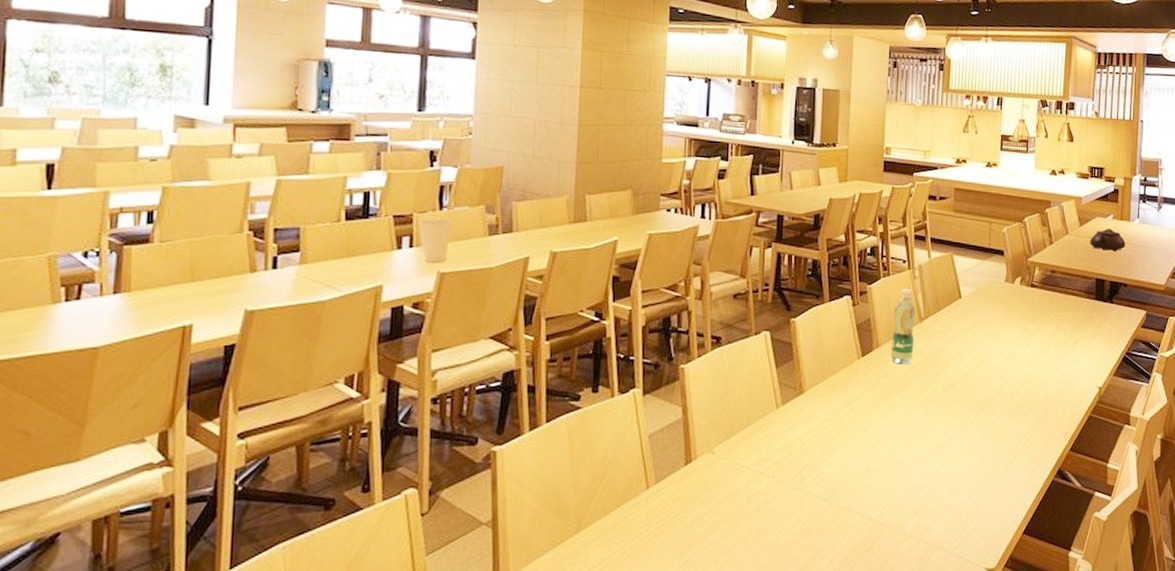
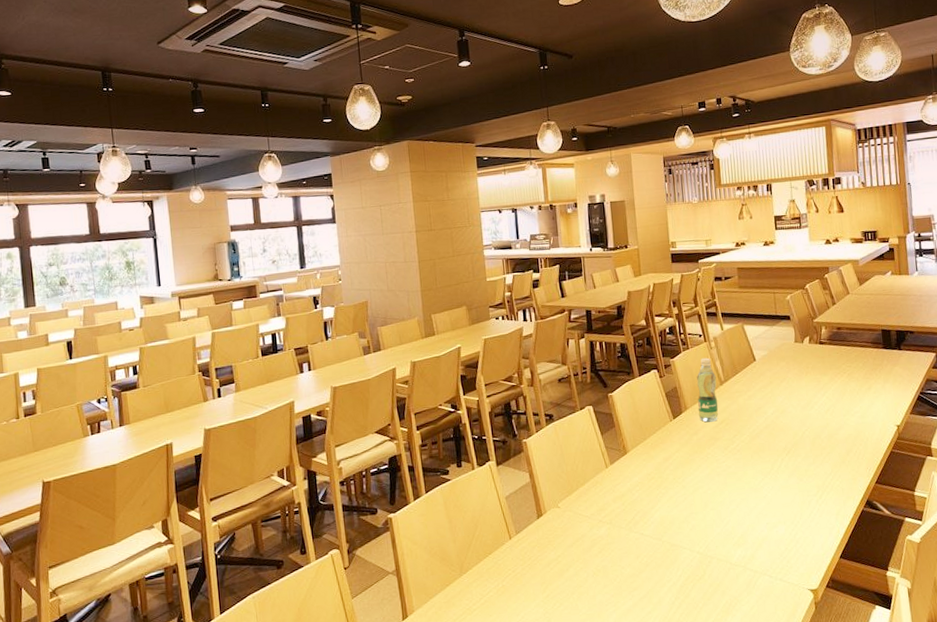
cup: present [417,219,452,264] -> none [311,347,336,382]
teapot: present [1090,228,1126,251] -> none [871,284,907,304]

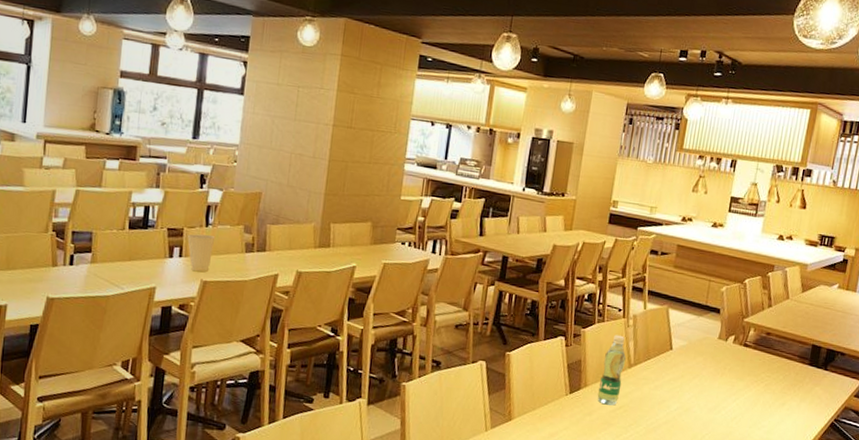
cup: none [311,347,336,382] -> present [186,234,216,273]

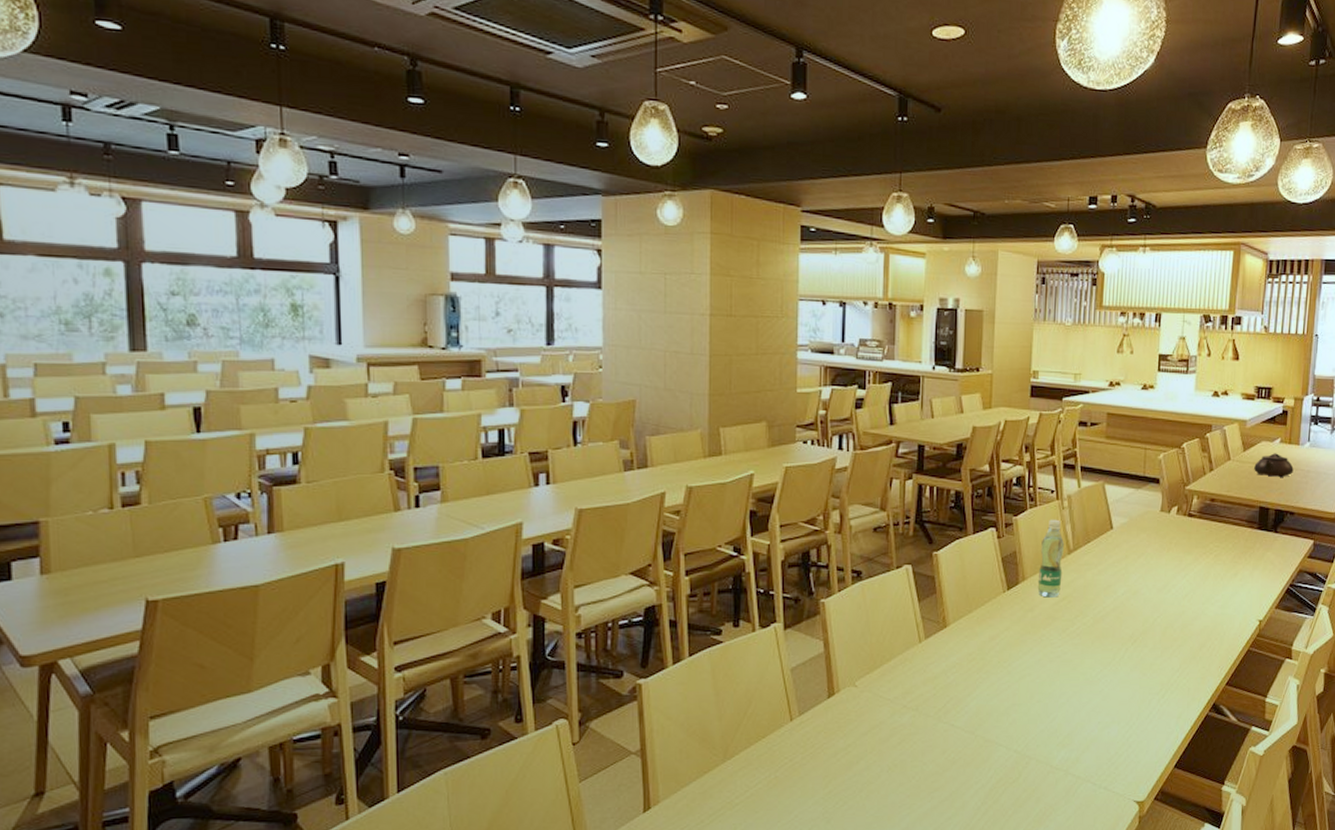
cup: present [186,234,216,273] -> none [552,456,587,501]
teapot: none [810,297,849,320] -> present [1254,453,1294,477]

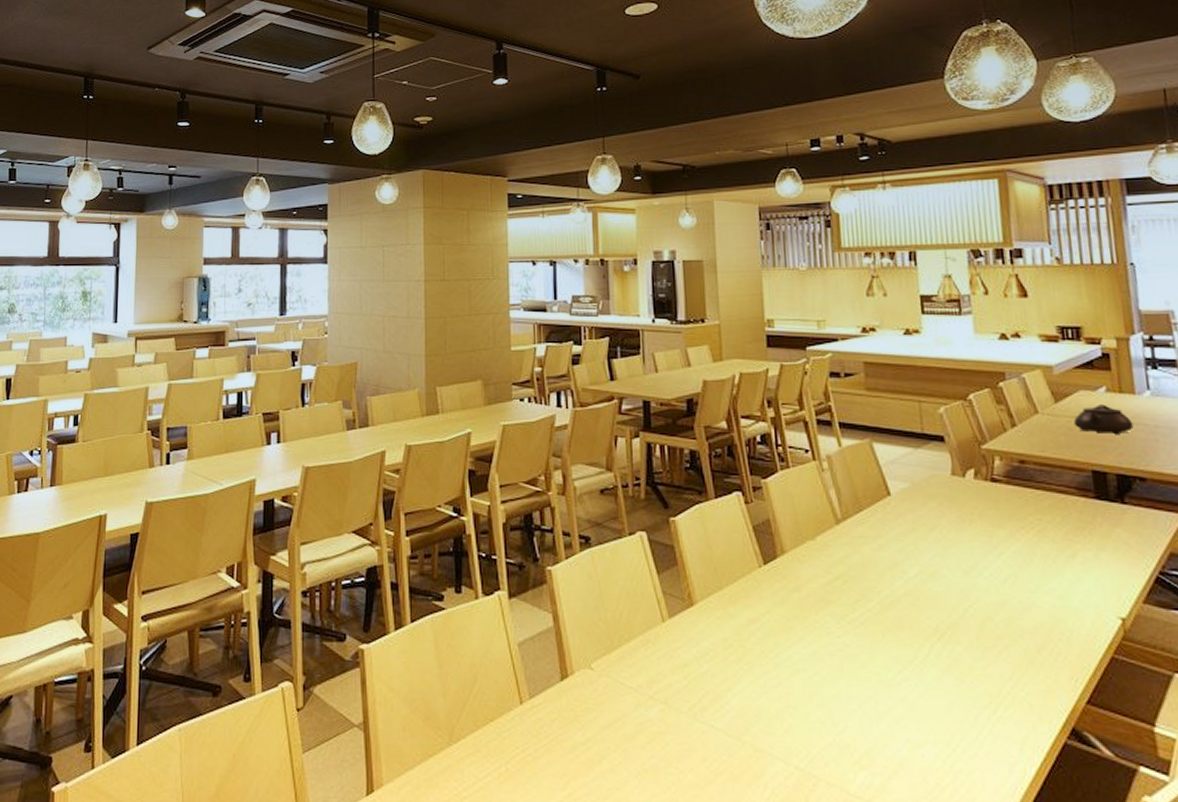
bottle: present [1037,519,1065,598] -> none [800,483,832,576]

